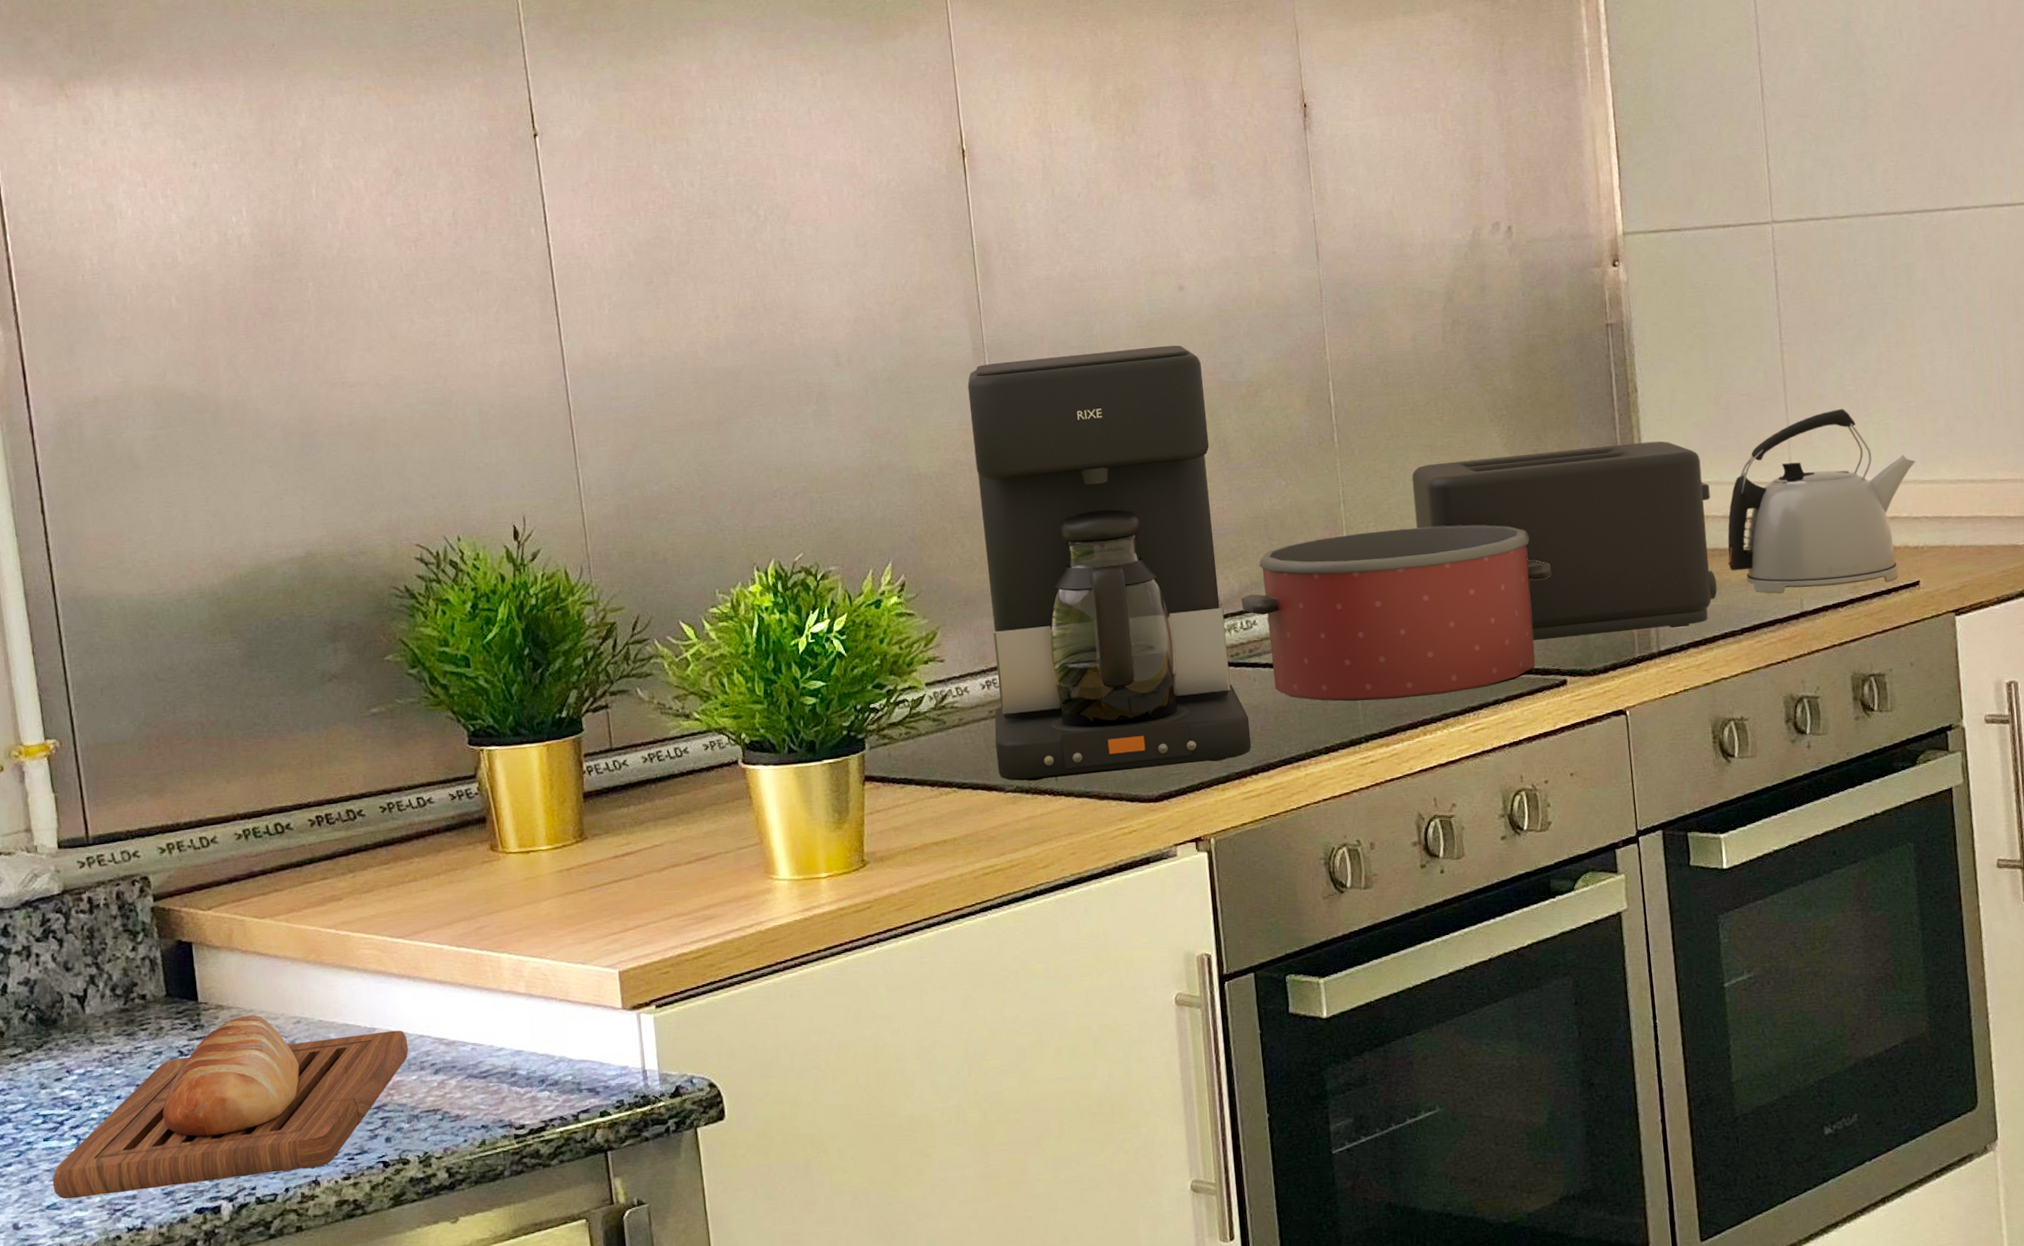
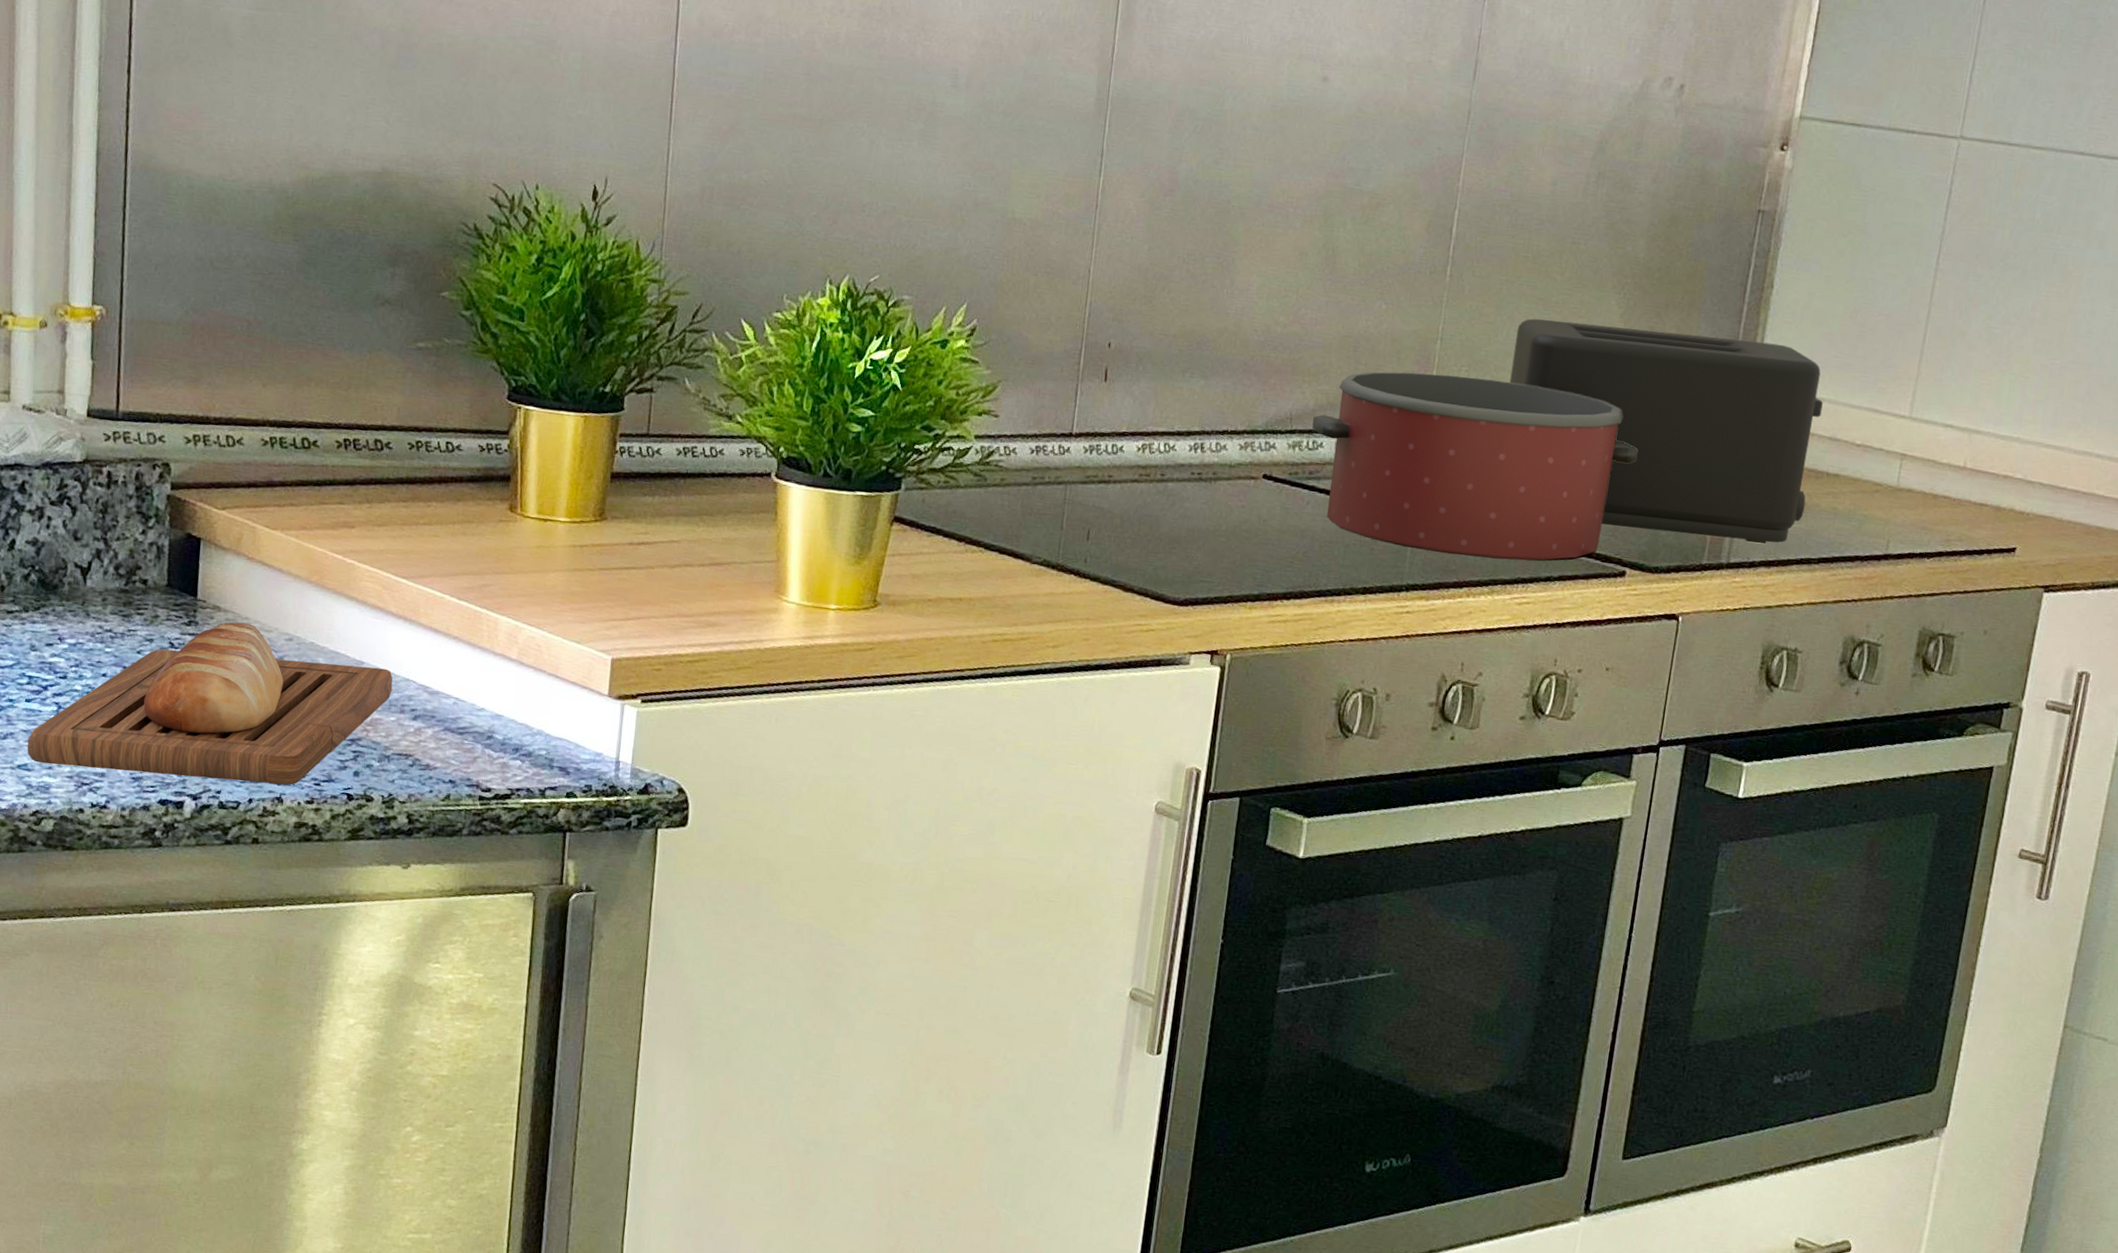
coffee maker: present [967,345,1252,781] -> none [1028,117,1328,579]
kettle: present [1727,408,1916,594] -> none [1822,350,2046,543]

